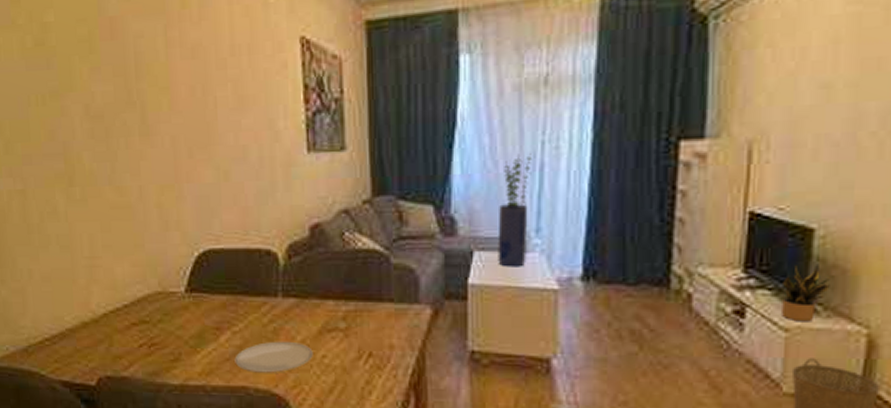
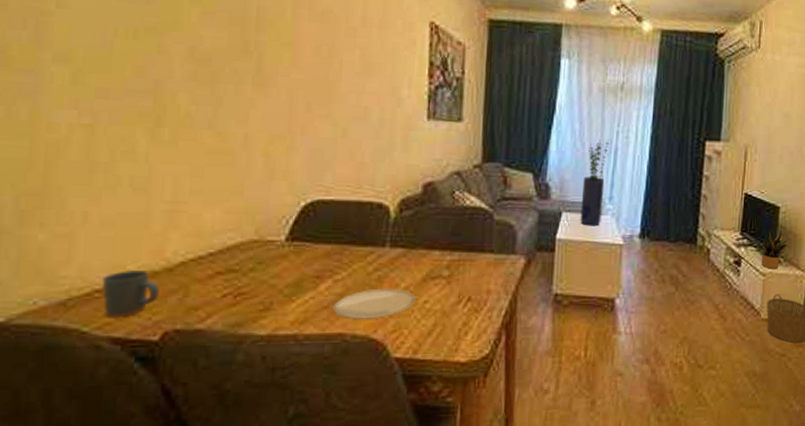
mug: none [48,321,91,363] -> present [101,270,160,317]

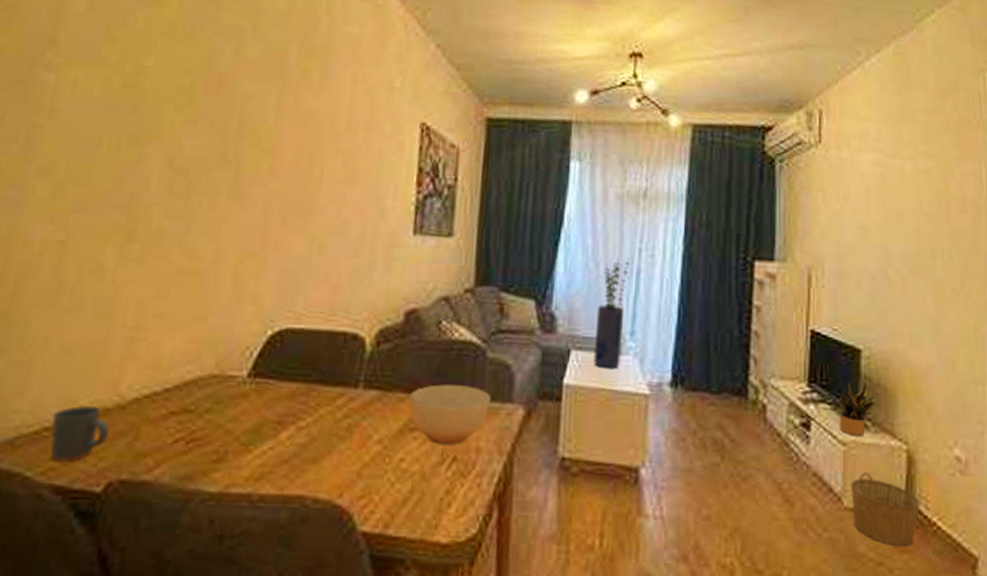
plate: present [333,288,415,321] -> none [294,440,390,481]
bowl: none [430,242,498,288] -> present [409,384,492,444]

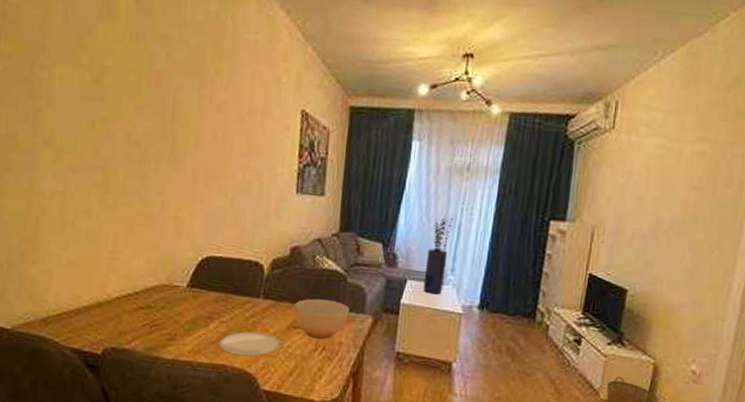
mug: present [50,406,110,461] -> none [67,300,103,334]
plate: none [294,440,390,481] -> present [219,331,281,357]
potted plant: present [838,381,877,437] -> none [603,313,636,352]

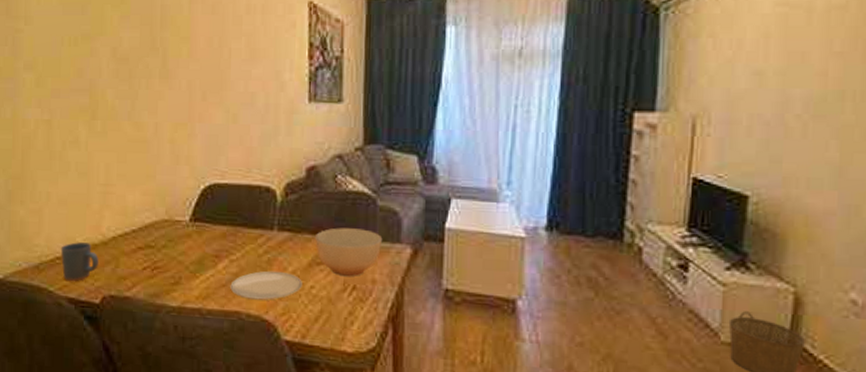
mug: none [67,300,103,334] -> present [60,242,99,281]
vase: present [423,215,454,295] -> none [472,114,506,215]

